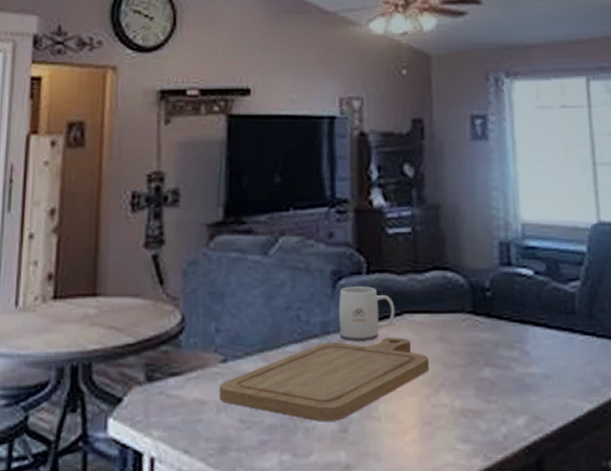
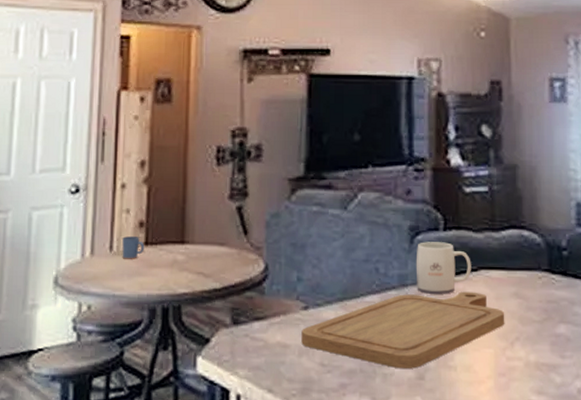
mug: none [28,289,53,315] -> present [122,235,145,259]

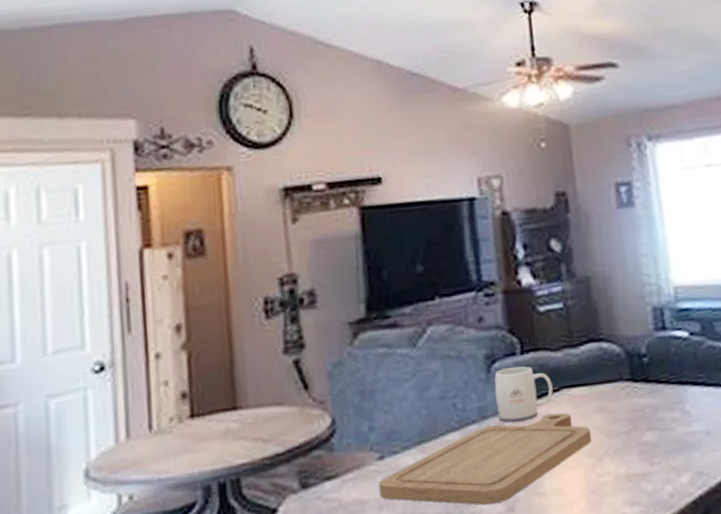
mug: present [122,235,145,259] -> none [163,409,191,437]

